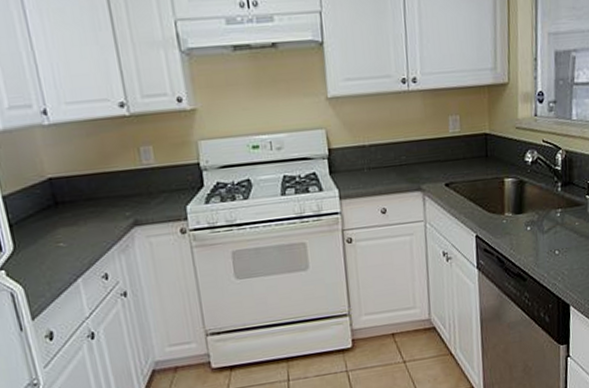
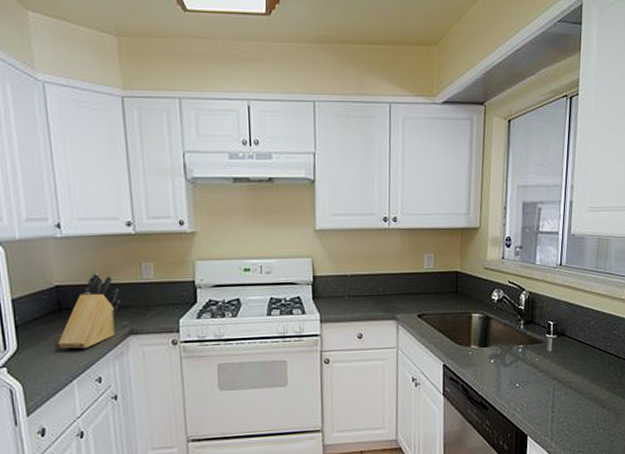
knife block: none [57,161,121,246] -> present [58,272,121,349]

